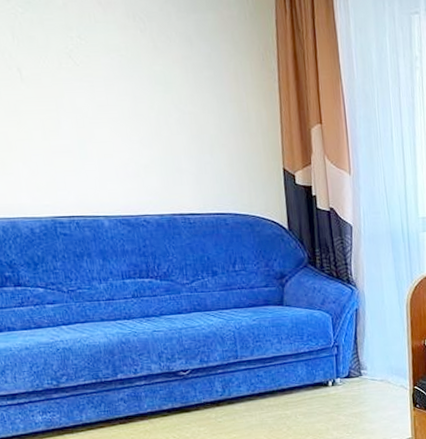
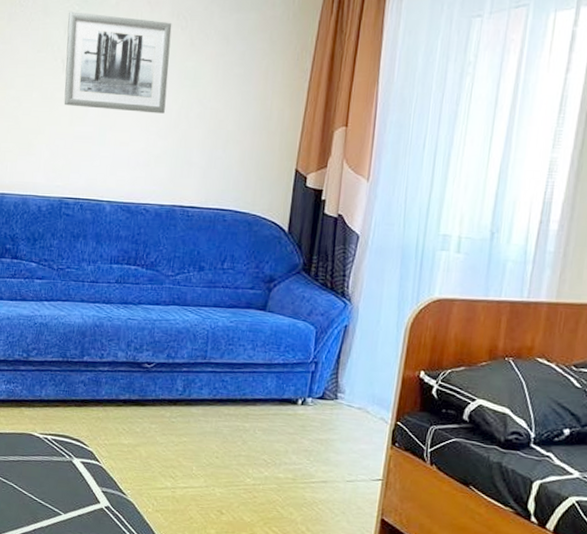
wall art: none [11,14,143,122] -> present [64,12,172,114]

